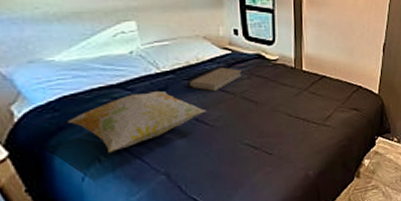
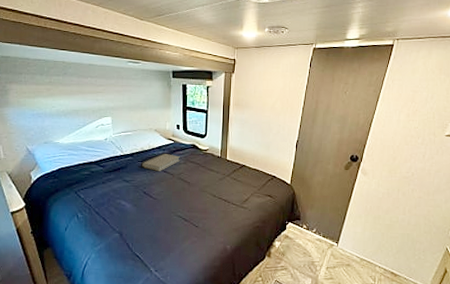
decorative pillow: present [67,90,207,153] -> none [61,168,153,212]

